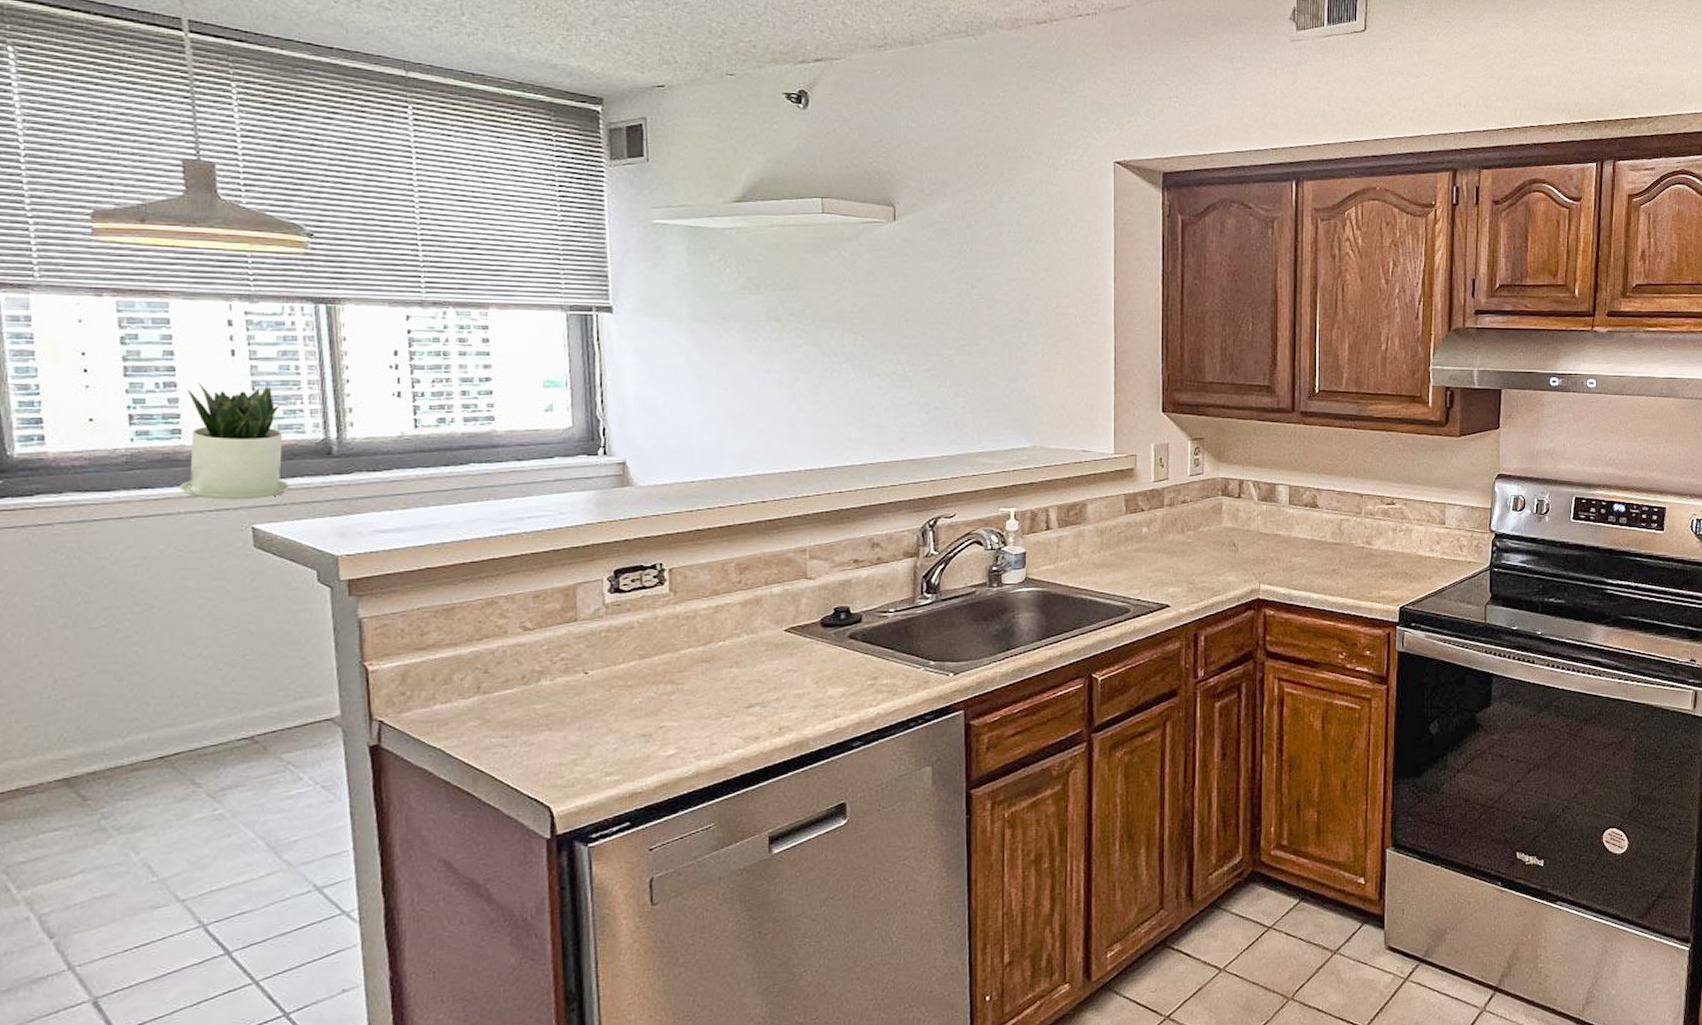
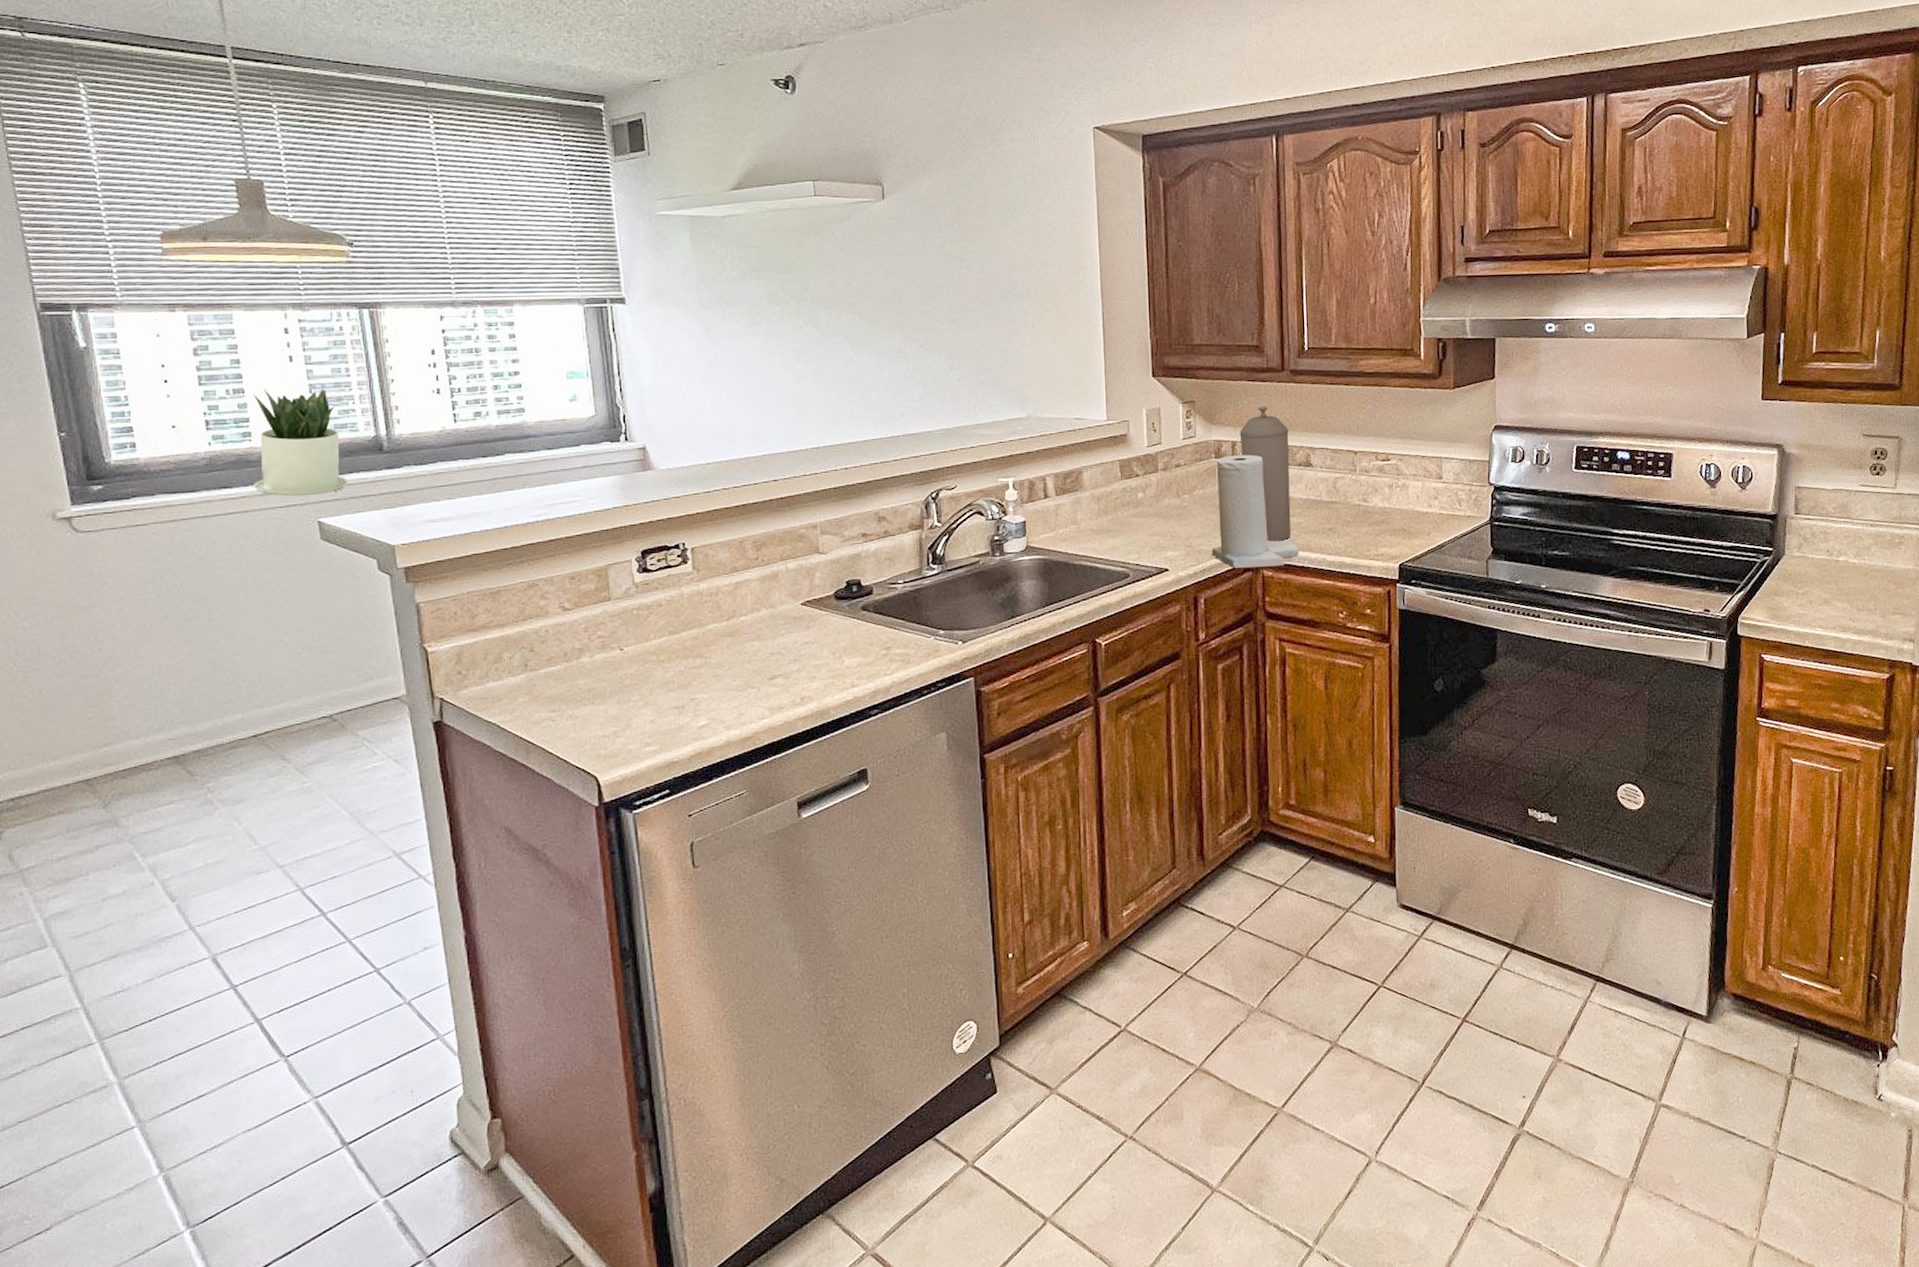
paper towel: none [1214,493,1301,606] -> present [1211,454,1298,568]
canister: none [1247,447,1296,582] -> present [1239,407,1291,542]

